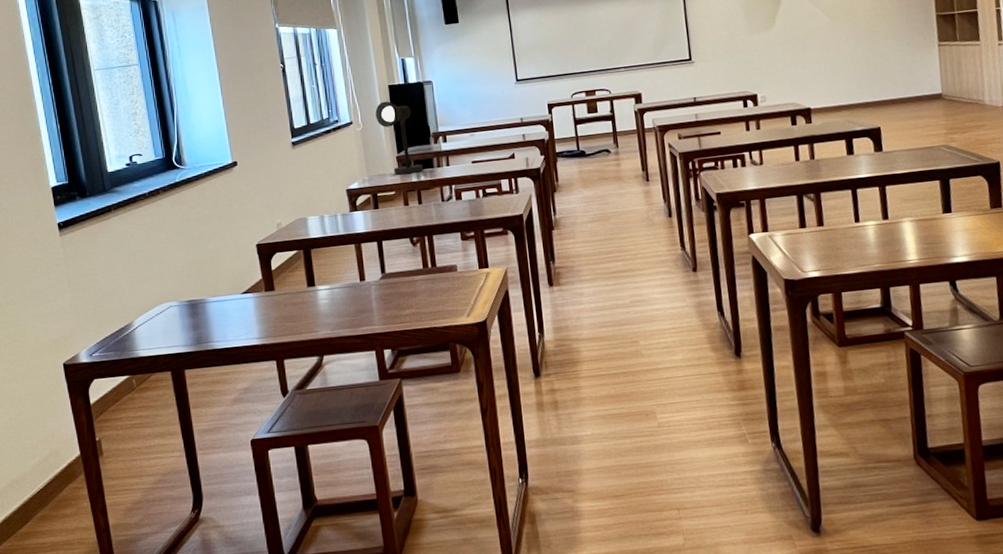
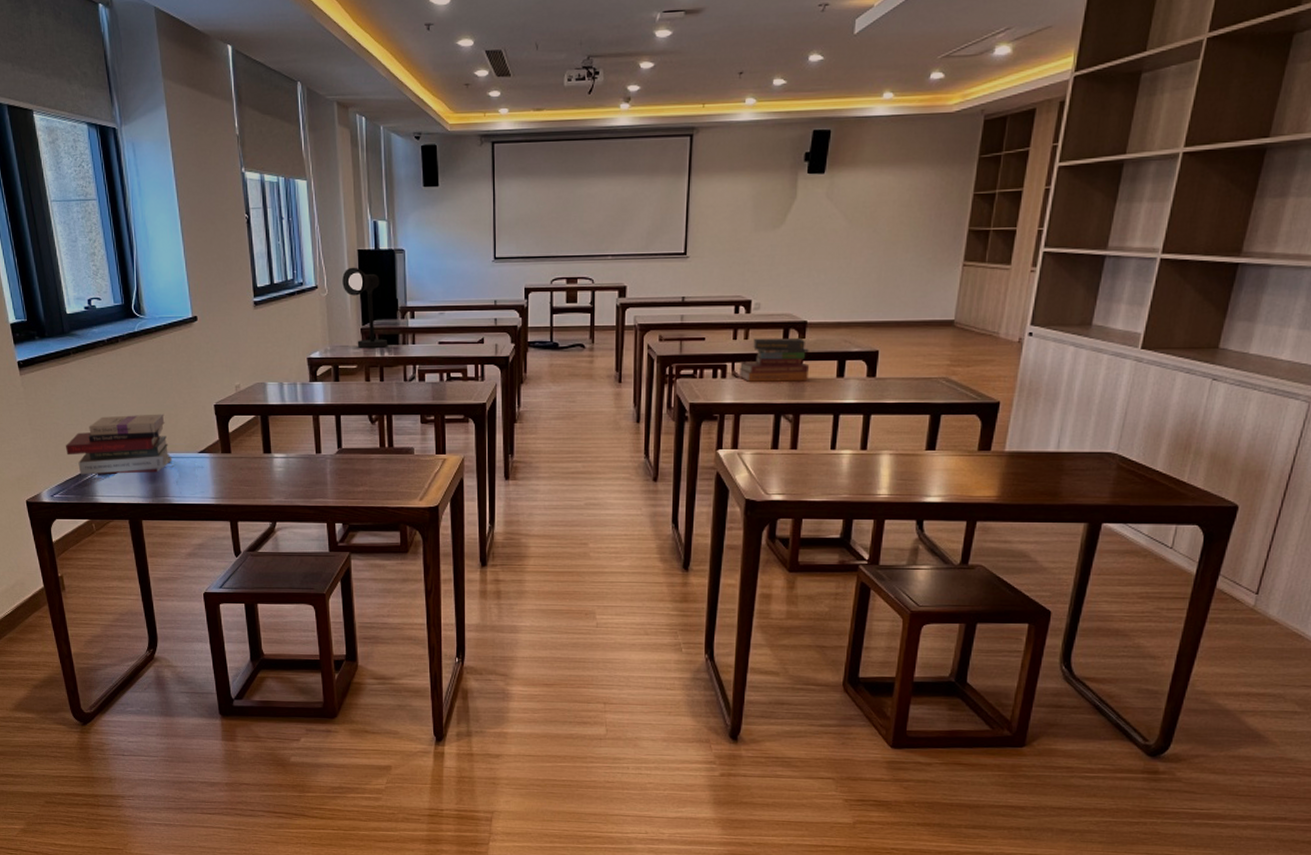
books: none [105,258,215,330] -> present [65,414,172,475]
books: none [756,123,822,168] -> present [738,337,810,382]

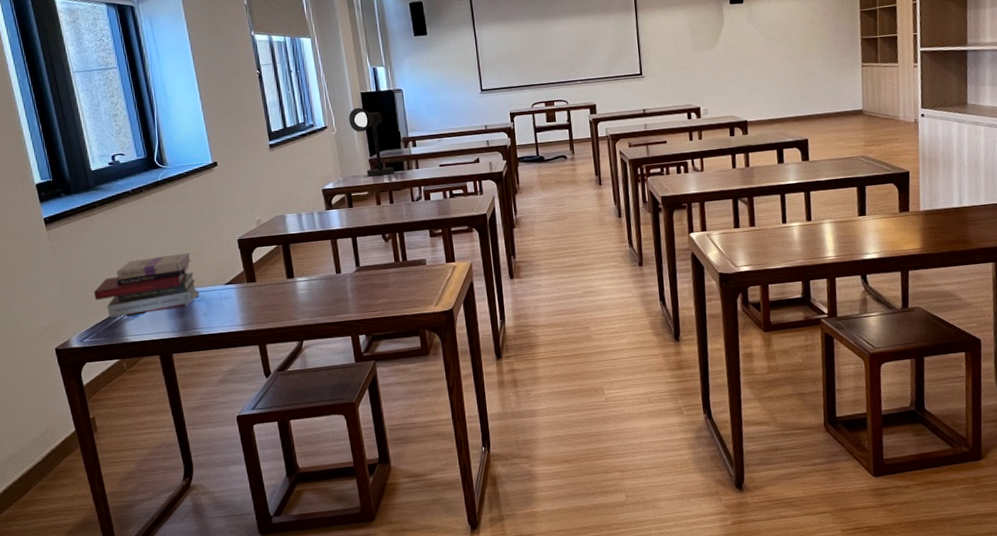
books: present [738,337,810,382] -> none [698,134,755,174]

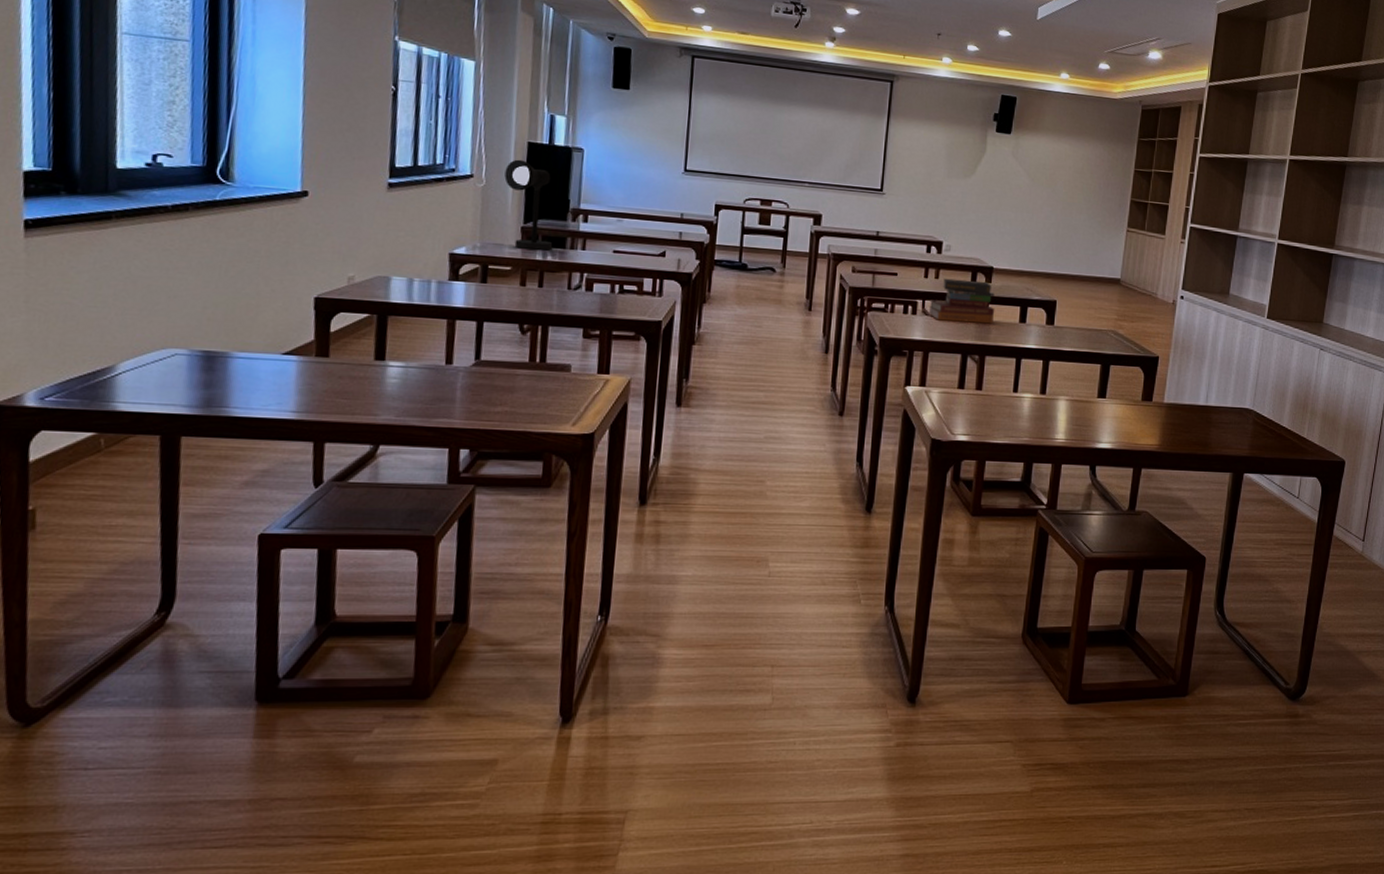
books: present [93,252,200,318] -> none [77,300,242,376]
books: none [698,134,755,174] -> present [928,278,995,324]

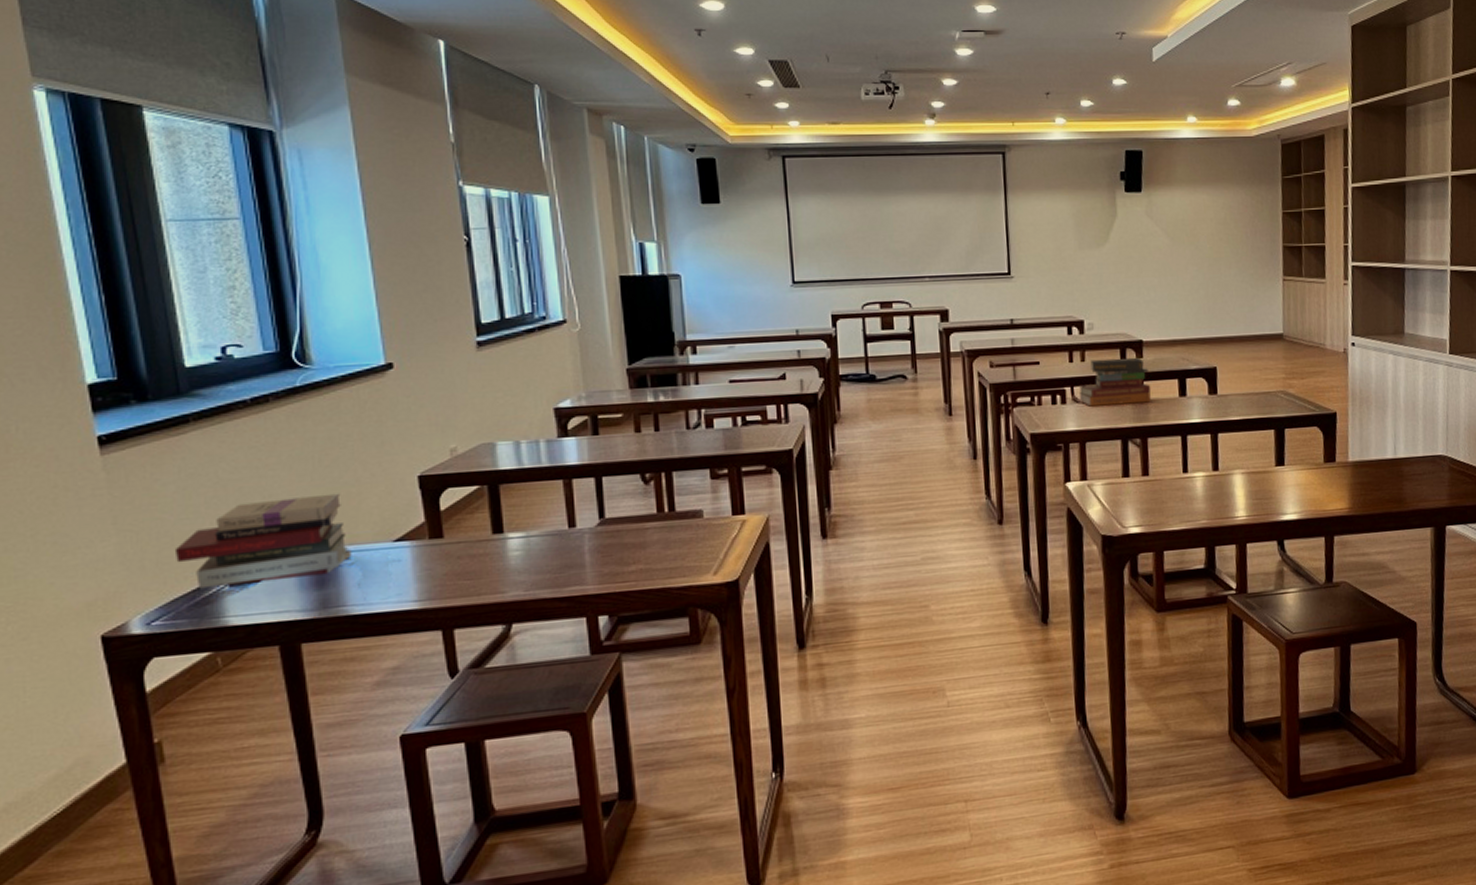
books: none [77,300,242,376] -> present [174,493,352,589]
desk lamp: present [504,159,553,251] -> none [600,296,664,393]

